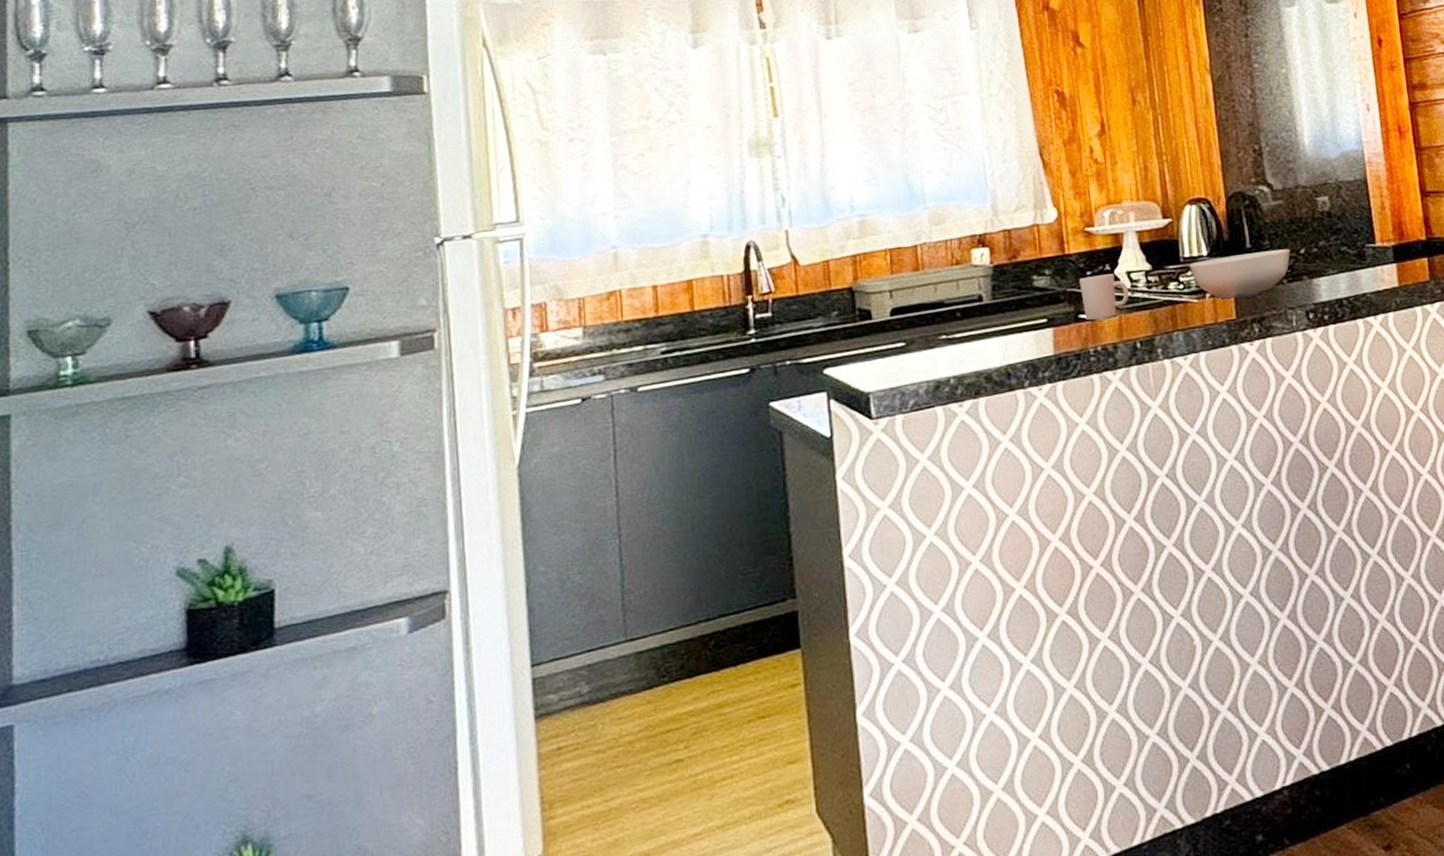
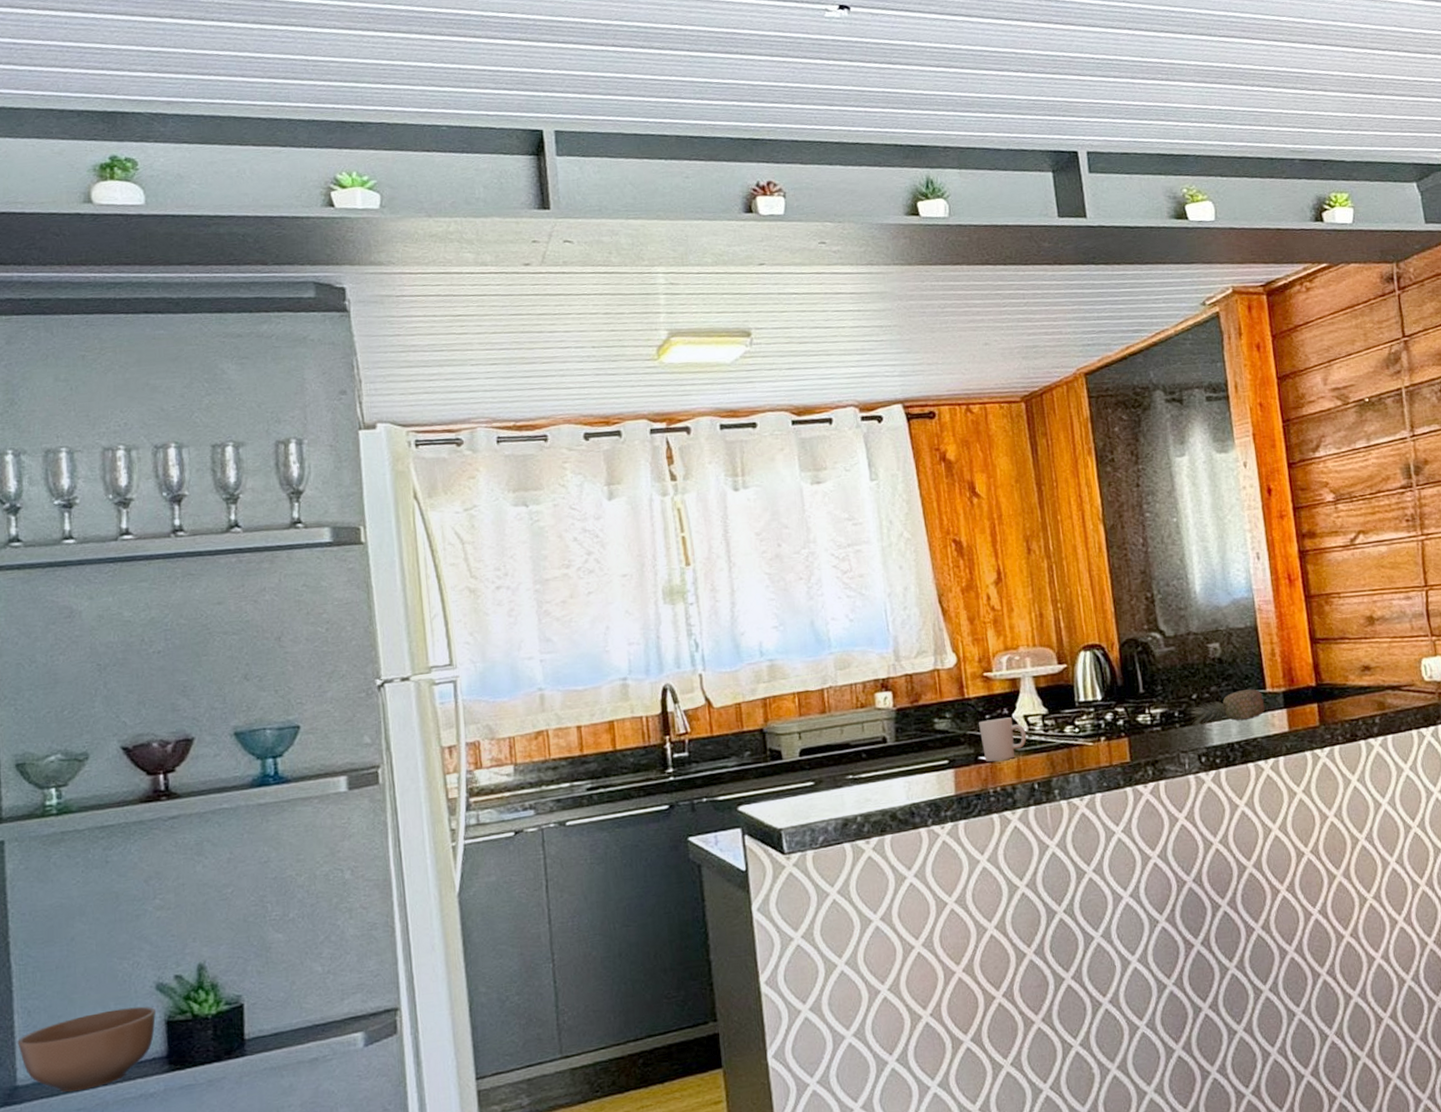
bowl: none [15,594,175,691] -> present [17,1006,156,1093]
bowl: present [1189,249,1290,300] -> none [1084,694,1183,743]
fruit: none [1298,243,1375,284] -> present [1190,689,1265,728]

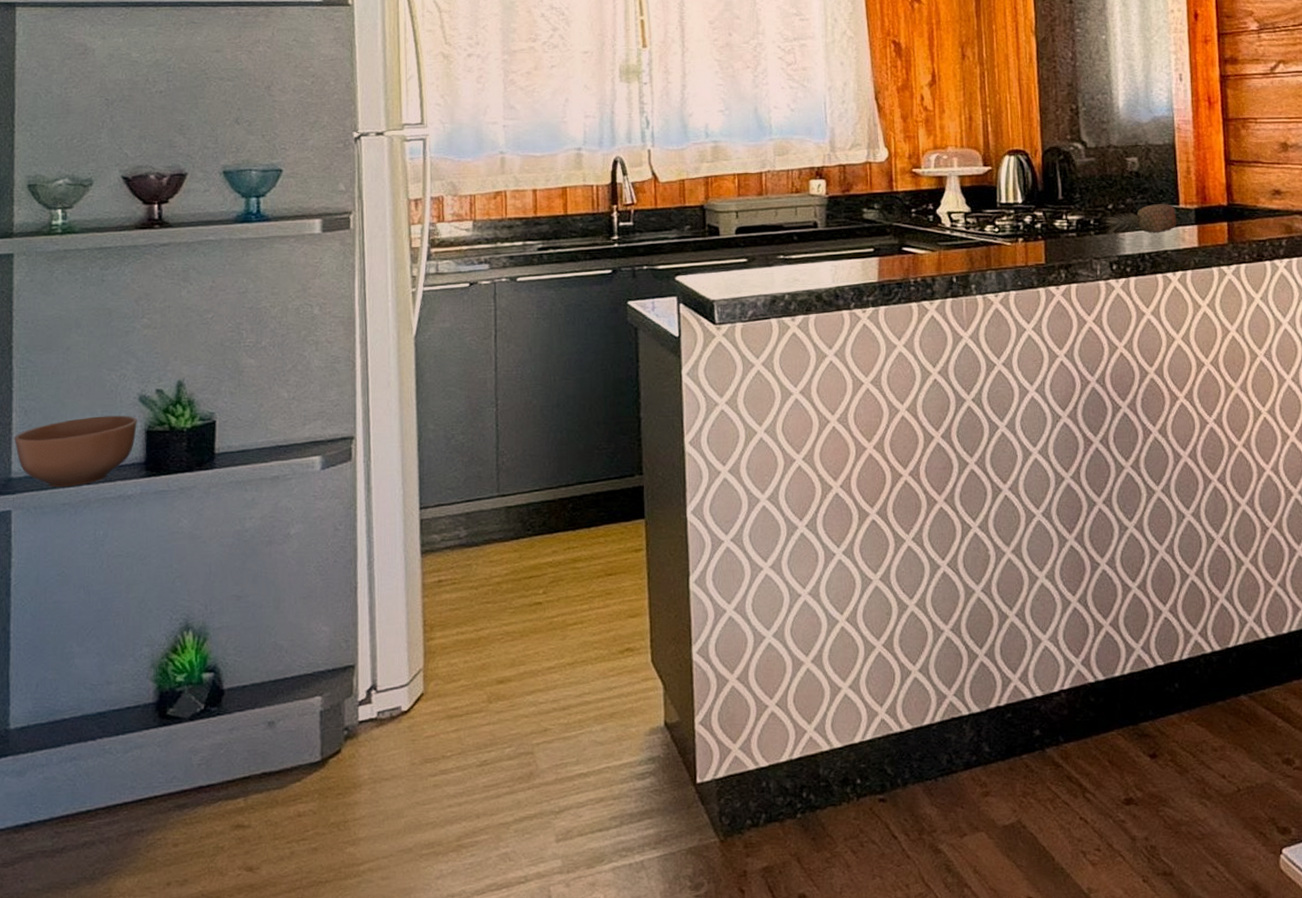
mug: present [979,717,1027,763] -> none [905,213,949,254]

